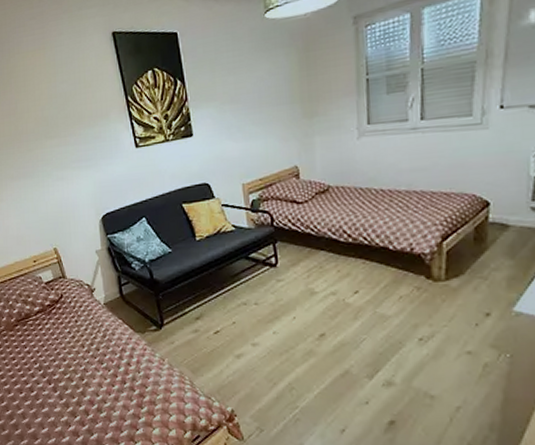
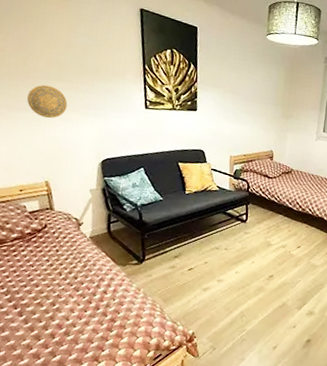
decorative plate: none [23,146,61,182] -> present [26,84,68,119]

